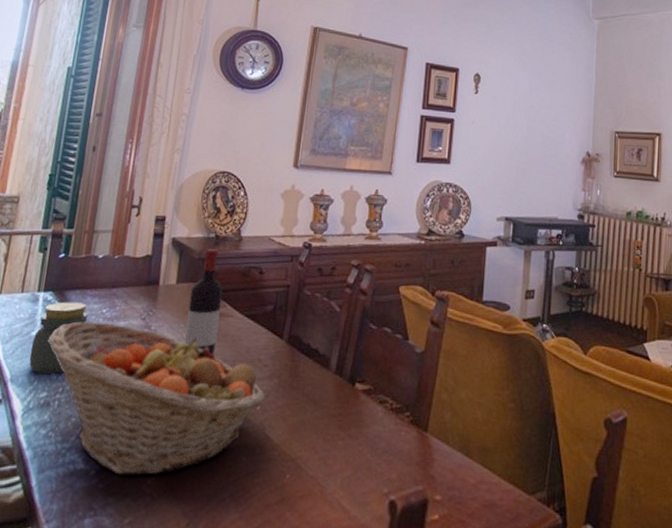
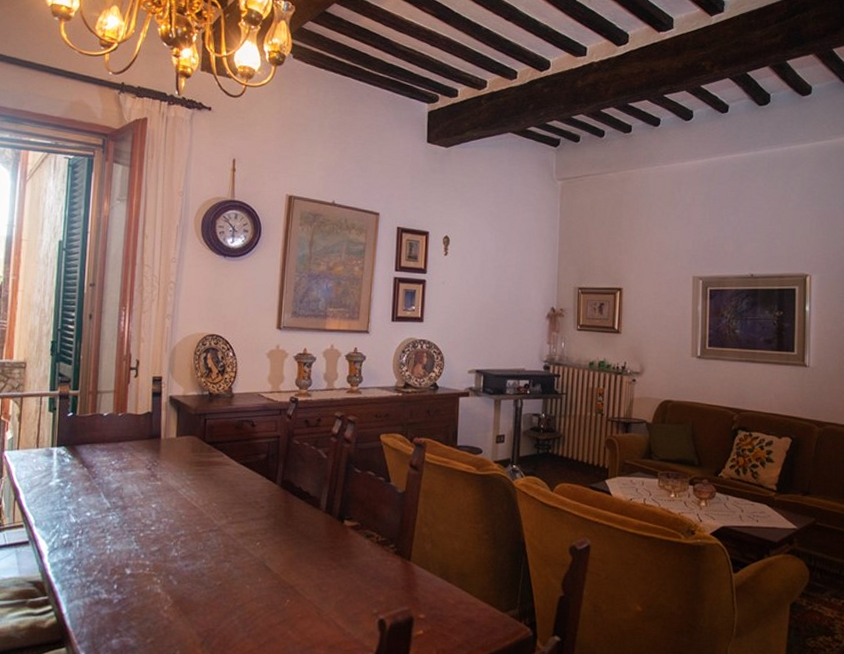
jar: present [29,301,88,374] -> none [50,455,98,518]
fruit basket: present [46,322,266,476] -> none [64,472,264,603]
wine bottle: present [183,249,223,355] -> none [187,405,219,499]

